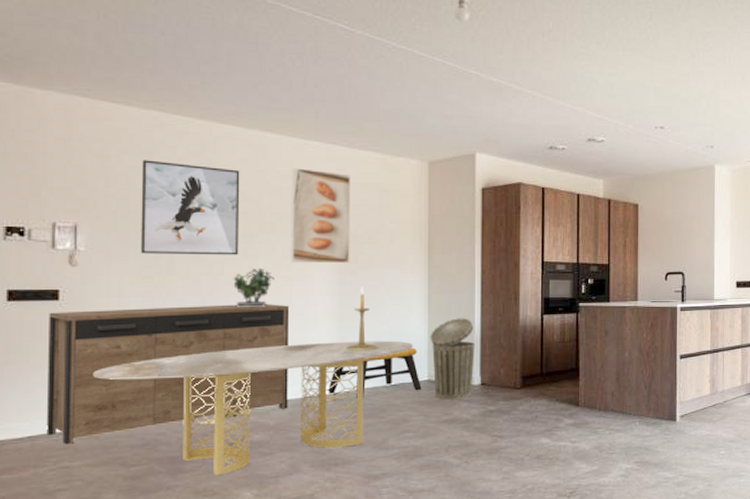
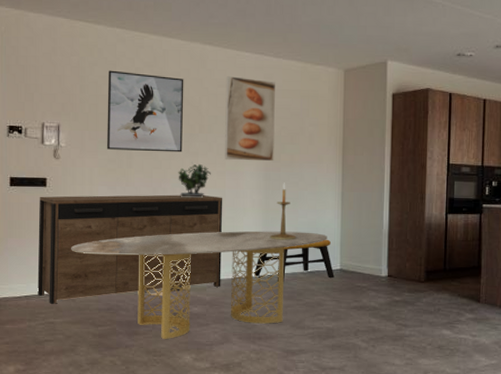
trash can: present [430,318,475,400] -> none [342,214,383,289]

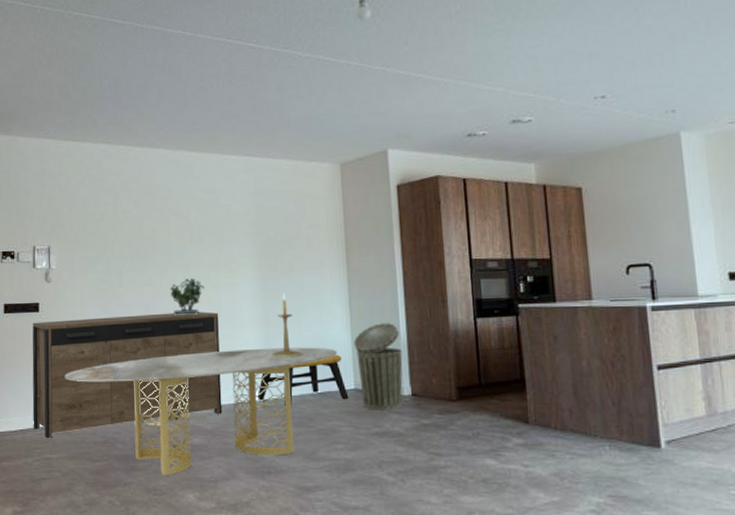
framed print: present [107,70,184,153] -> none [95,186,173,269]
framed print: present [225,76,275,162] -> none [214,182,271,272]
trash can: none [342,214,383,289] -> present [353,323,403,411]

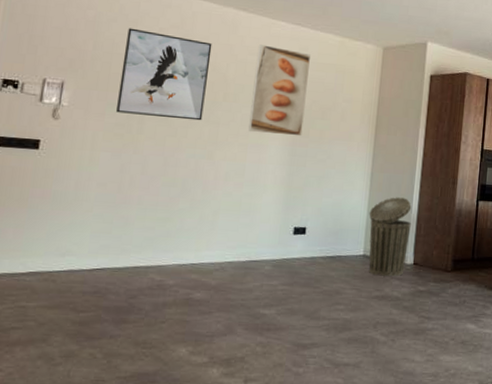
sideboard: present [32,312,223,439] -> none [10,159,242,286]
dining table: present [65,347,337,476] -> none [58,208,352,330]
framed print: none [95,186,173,269] -> present [116,28,212,121]
potted plant: present [170,277,204,316] -> none [192,134,232,171]
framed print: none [214,182,271,272] -> present [248,44,310,136]
bench: present [258,354,349,406] -> none [269,222,357,267]
candlestick: present [272,292,302,358] -> none [289,159,319,222]

